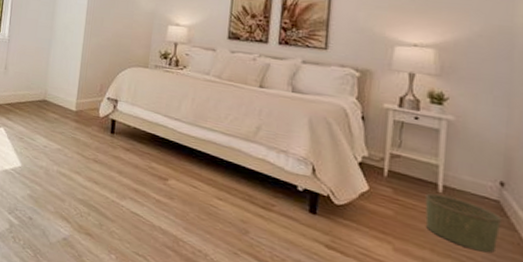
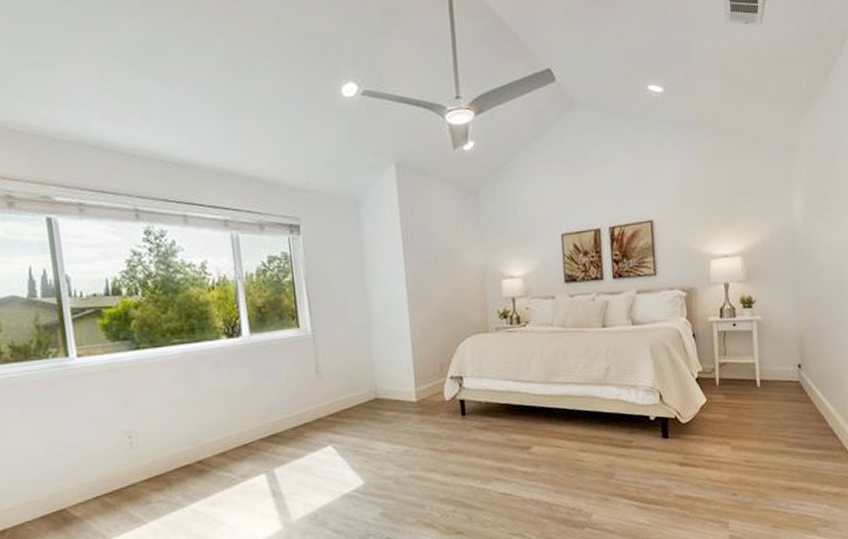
basket: present [425,193,503,253] -> none [749,386,803,429]

